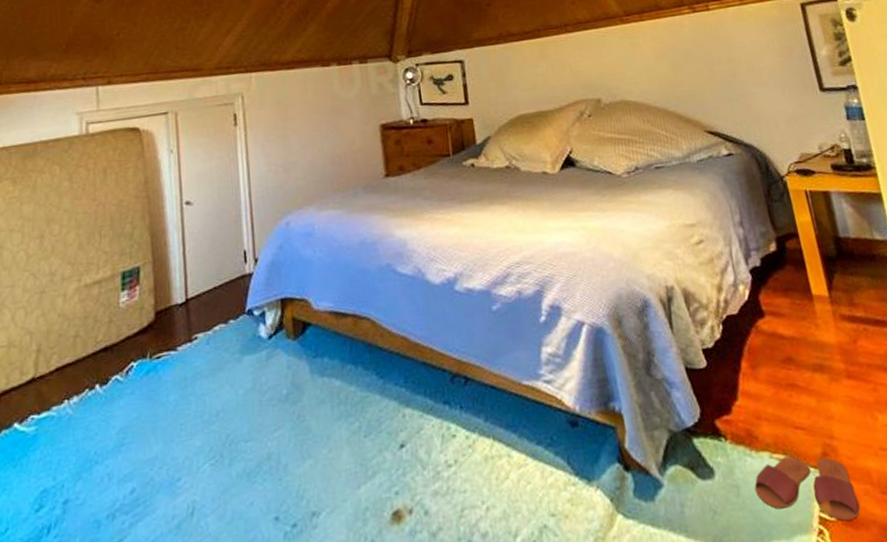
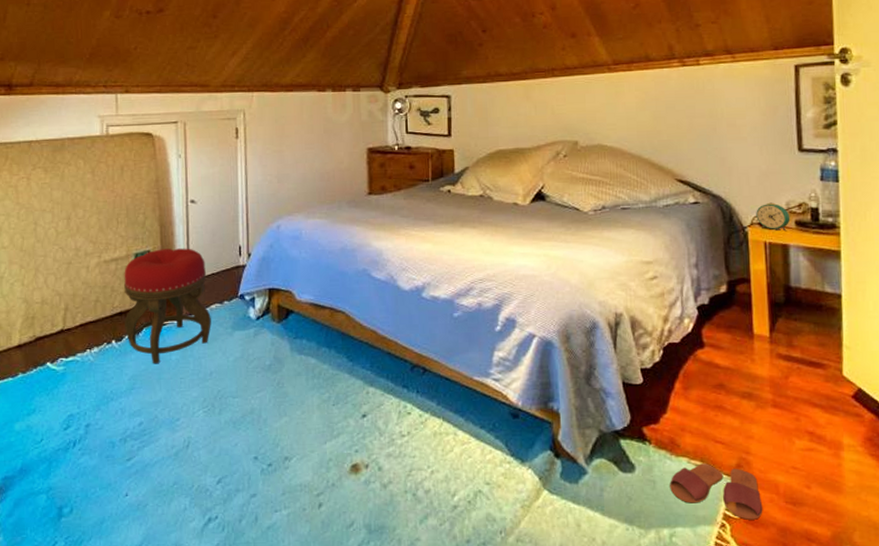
stool: none [109,259,216,410] -> present [124,248,211,364]
alarm clock: none [790,147,826,177] -> present [756,202,790,230]

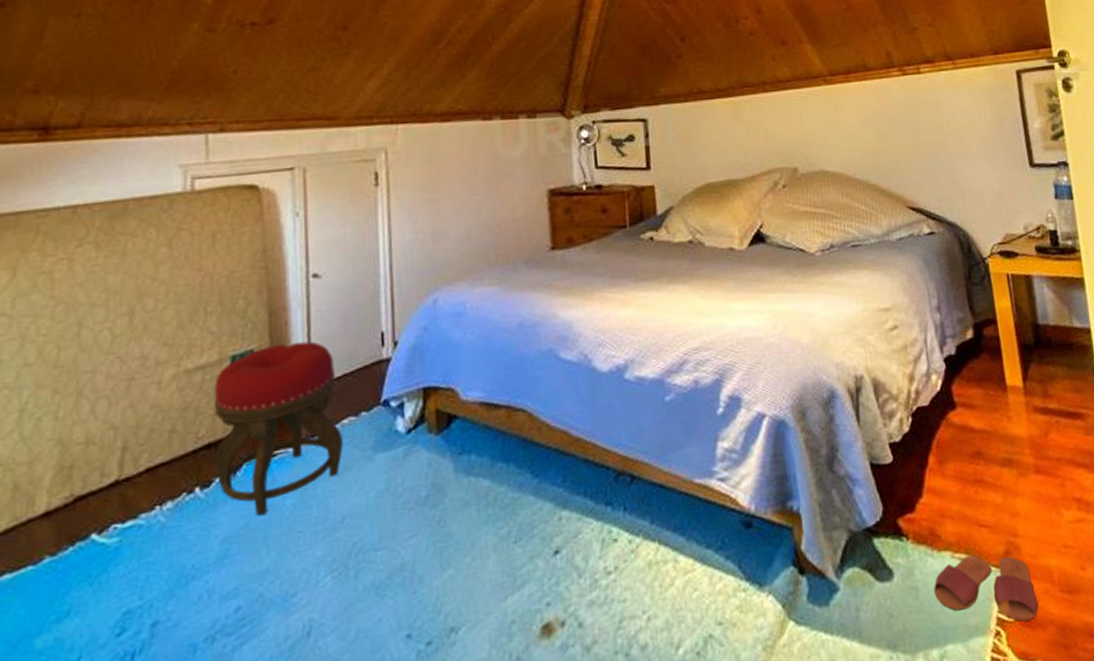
alarm clock: present [756,202,790,230] -> none [994,227,1031,259]

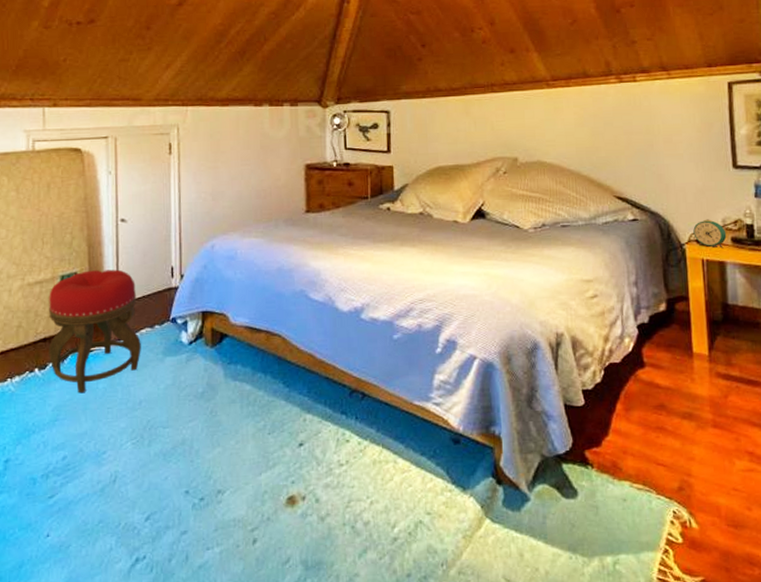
slippers: present [934,555,1039,622] -> none [612,487,705,545]
alarm clock: none [994,227,1031,259] -> present [693,219,727,247]

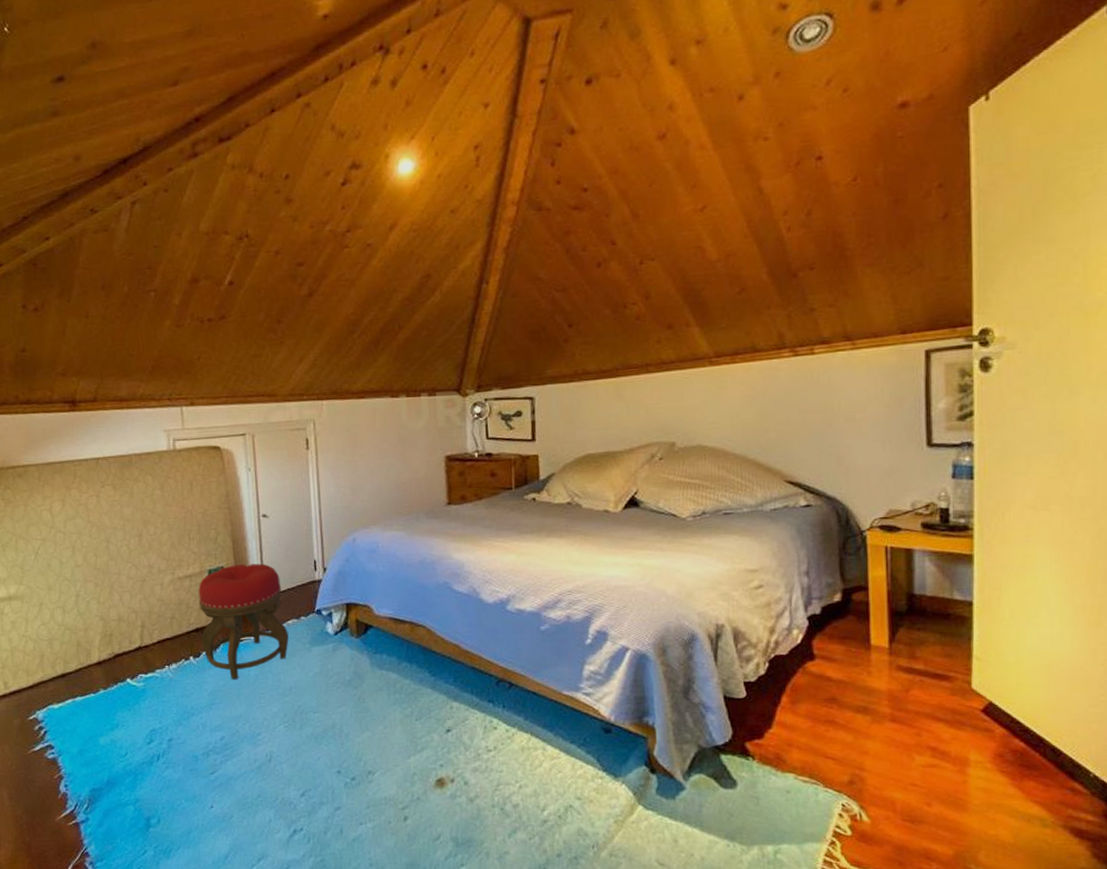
alarm clock: present [693,219,727,247] -> none [876,503,916,534]

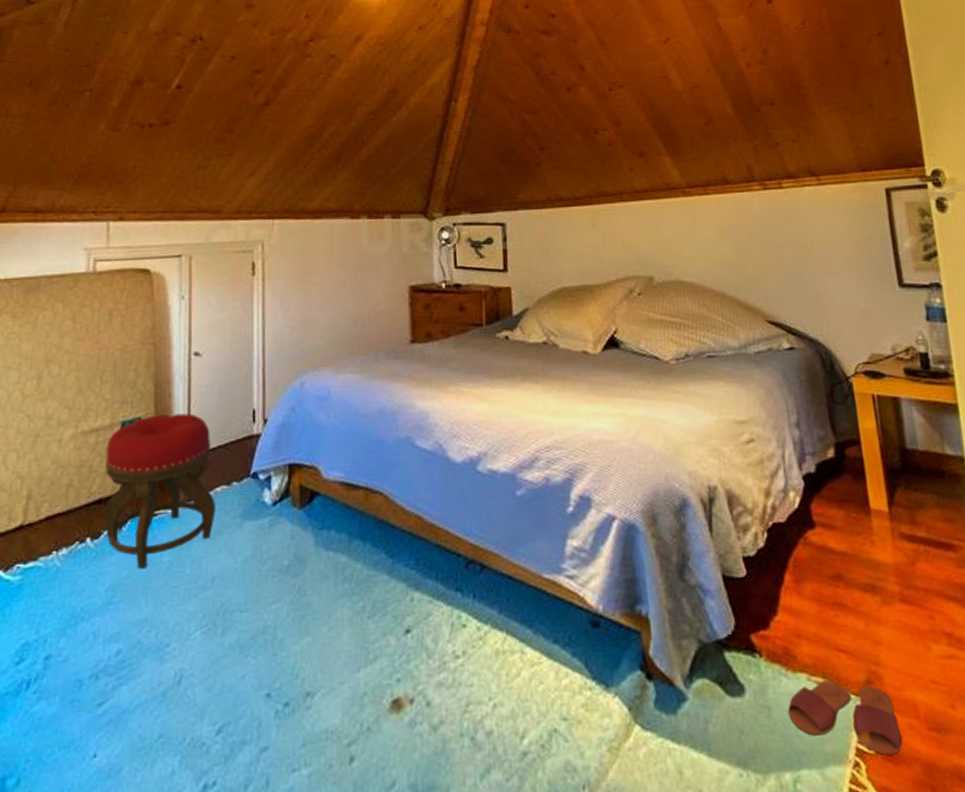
slippers: none [775,780,878,837] -> present [788,680,903,755]

